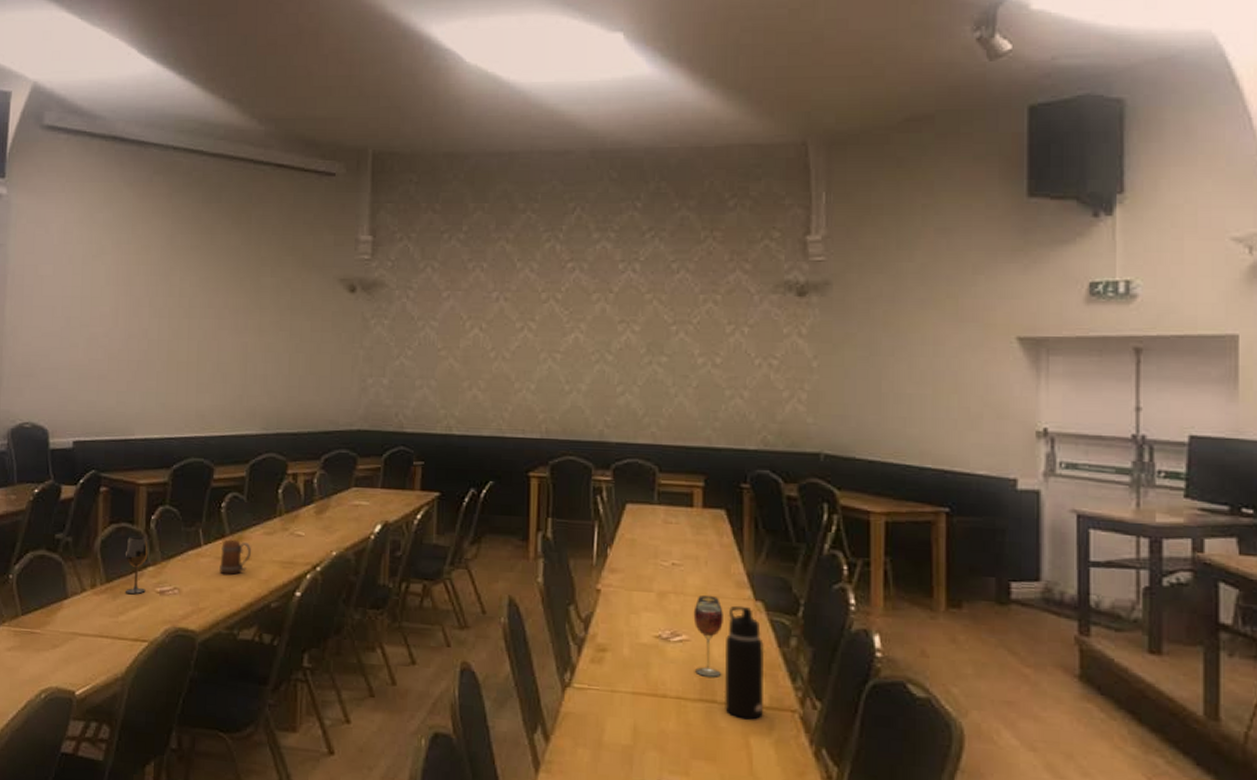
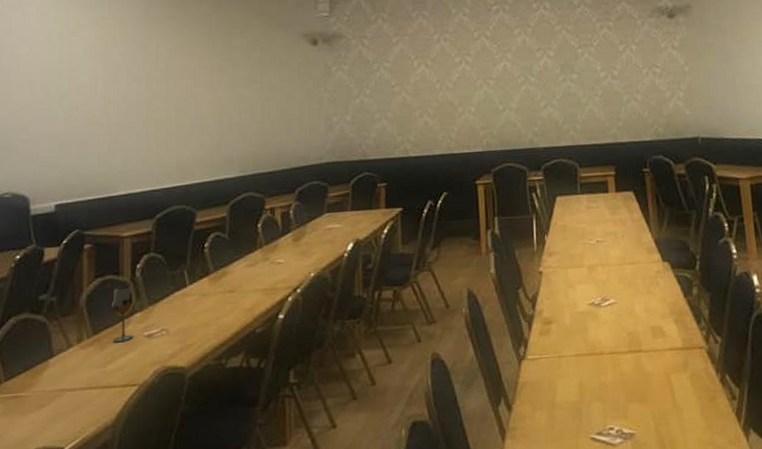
beer mug: present [219,539,252,576] -> none [205,275,236,310]
wineglass: present [693,596,723,677] -> none [617,263,643,331]
water bottle: present [723,605,765,720] -> none [644,267,679,361]

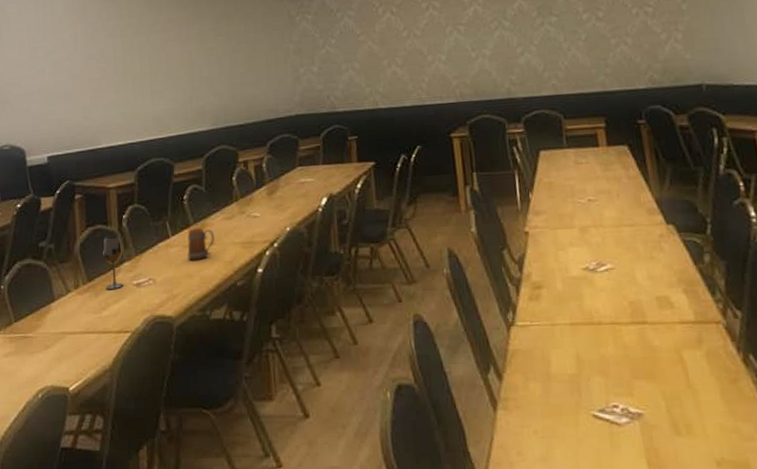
beer mug: none [205,275,236,310] -> present [187,227,215,262]

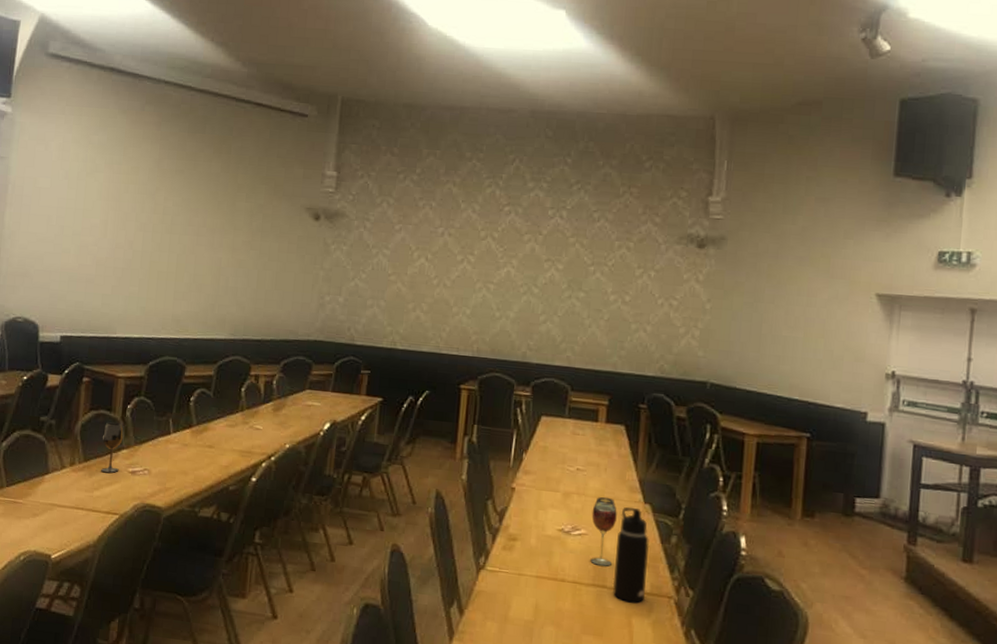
beer mug: present [187,227,215,262] -> none [185,429,216,461]
wineglass: none [613,225,647,300] -> present [590,497,617,566]
water bottle: none [645,230,691,336] -> present [612,506,650,603]

